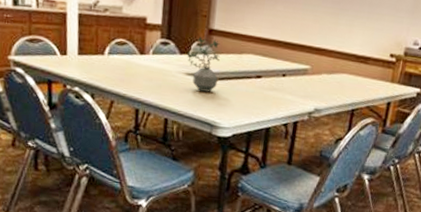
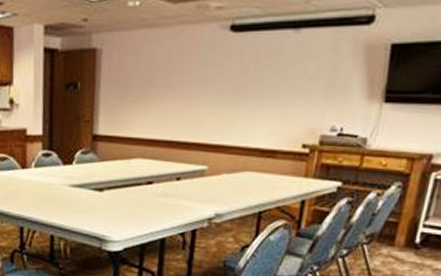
potted plant: present [187,36,220,92] -> none [71,144,106,204]

